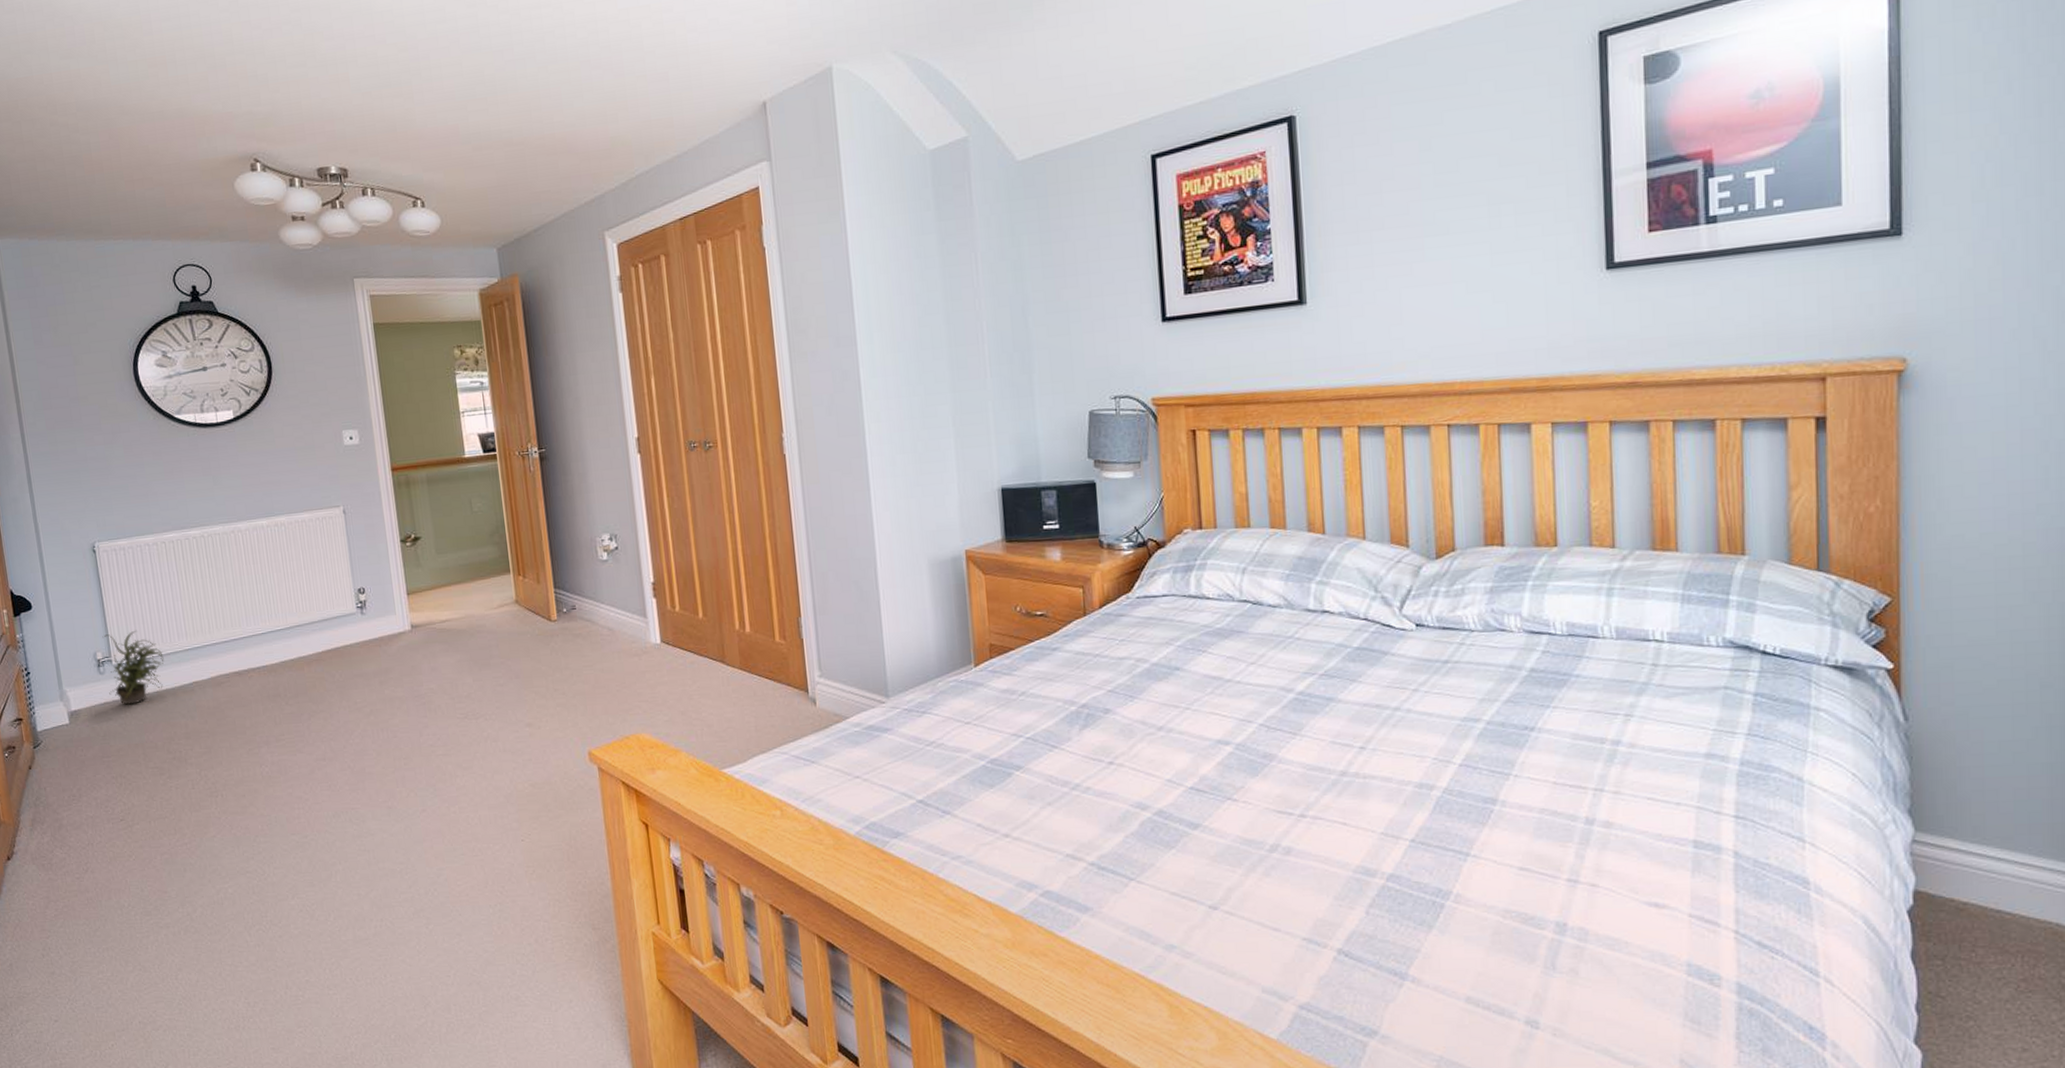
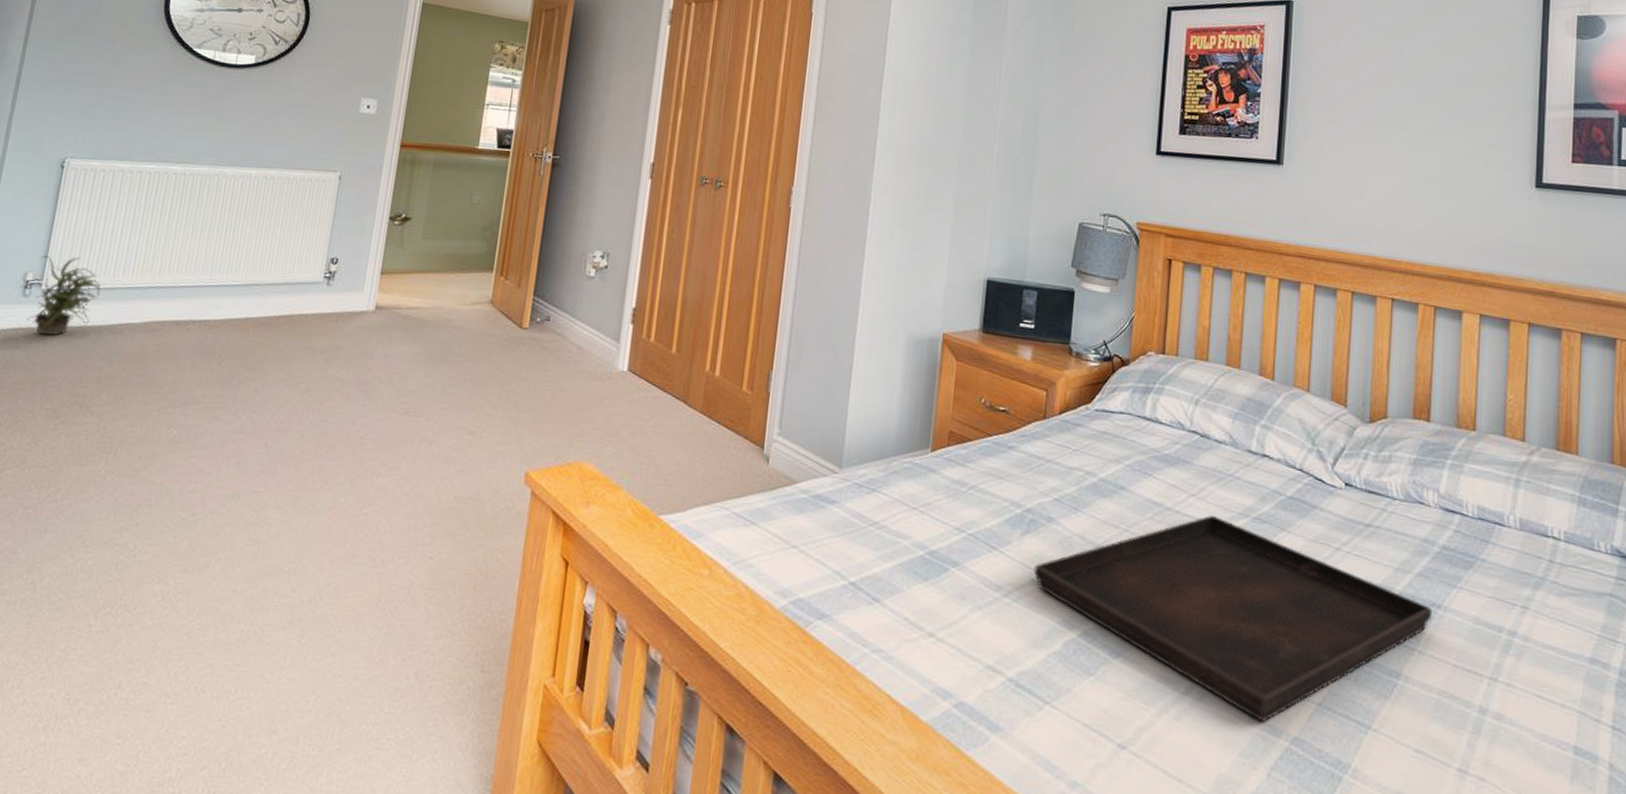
serving tray: none [1098,680,1525,866] -> present [1034,515,1432,722]

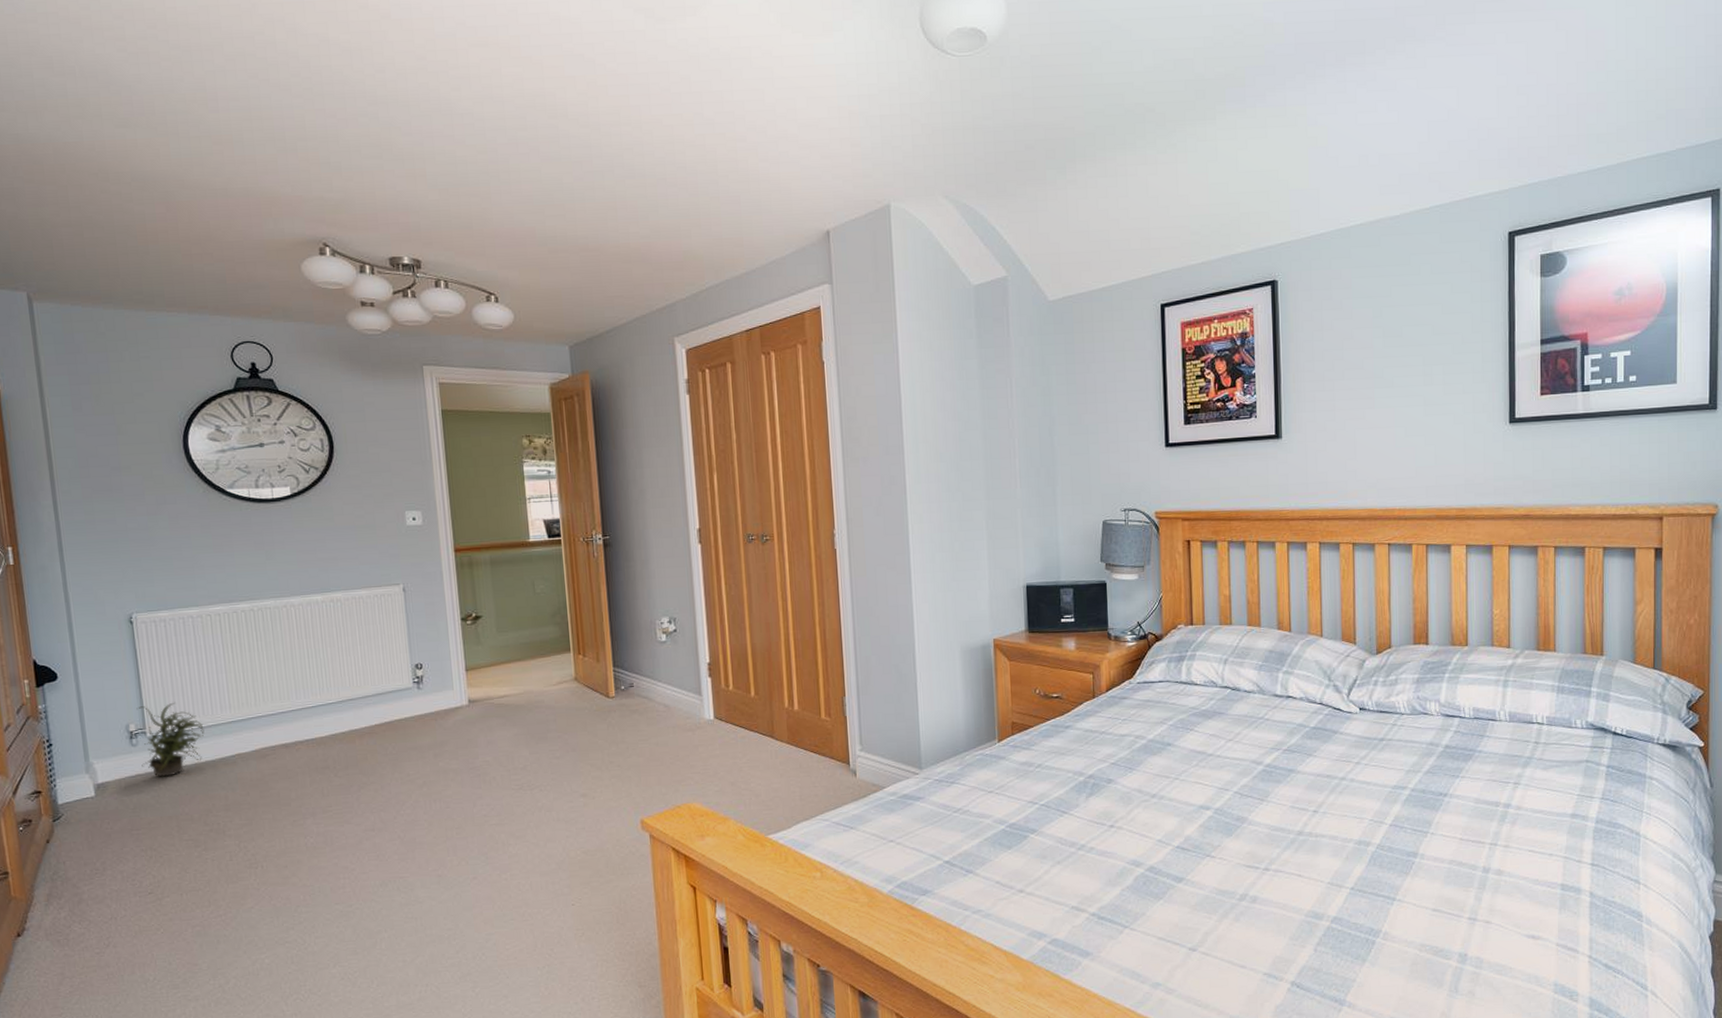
serving tray: present [1034,515,1432,722] -> none [1101,754,1440,911]

